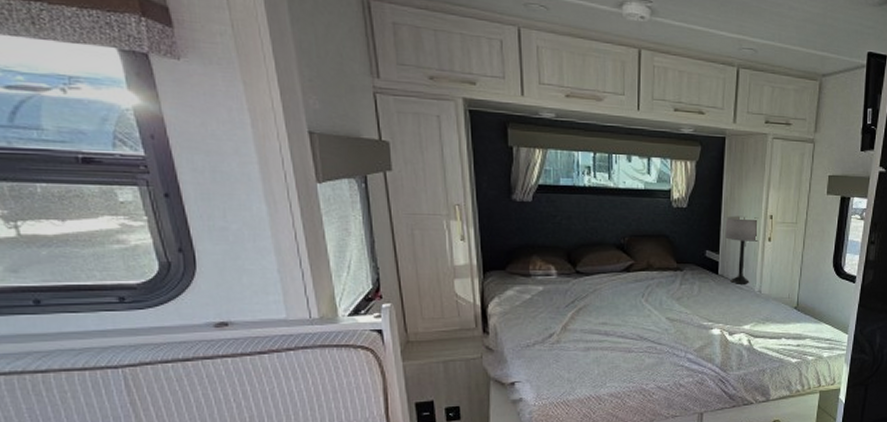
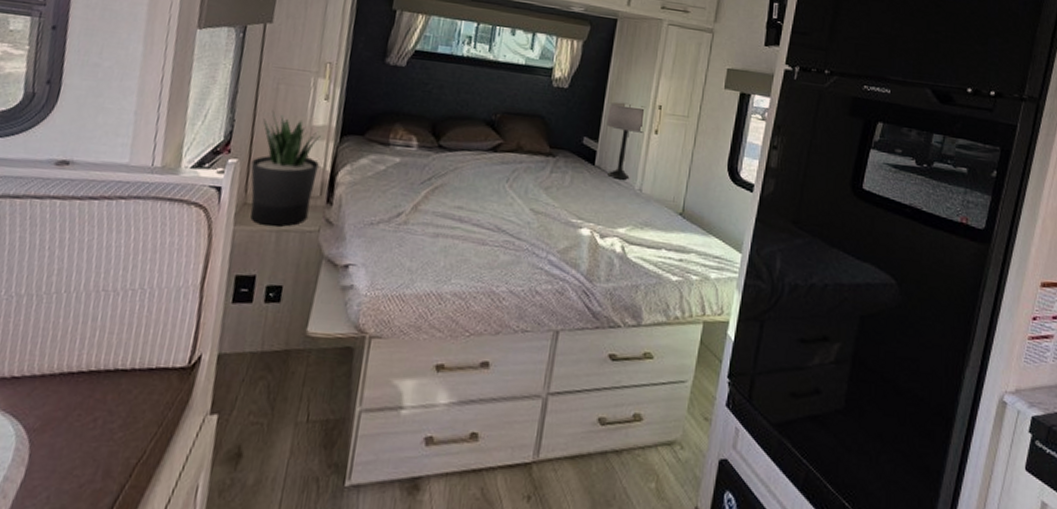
planter: none [405,255,469,358] -> present [250,110,319,227]

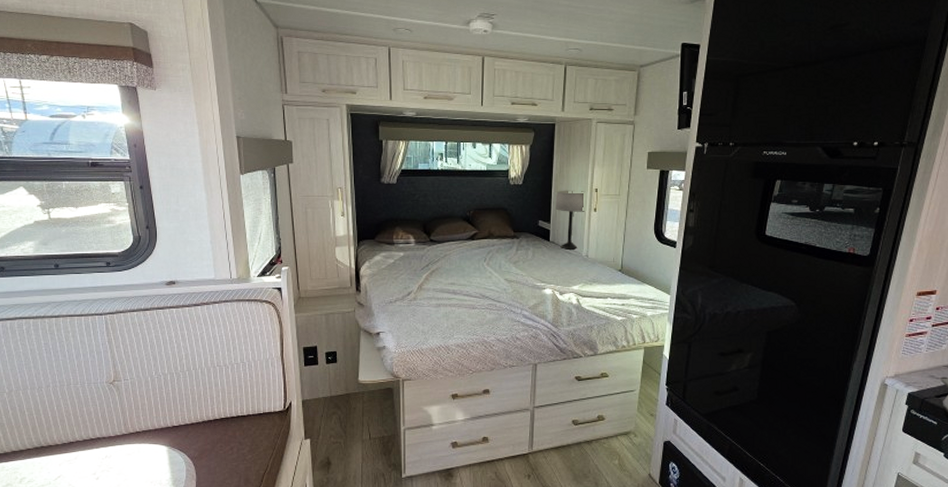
planter: present [250,110,319,227] -> none [298,228,346,311]

